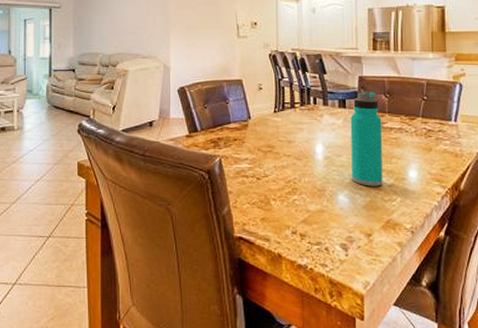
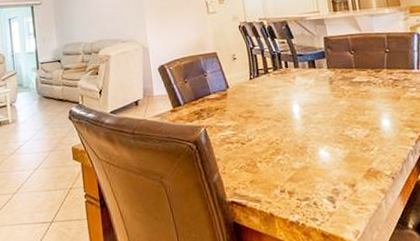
water bottle: present [350,91,383,186] -> none [320,49,359,139]

